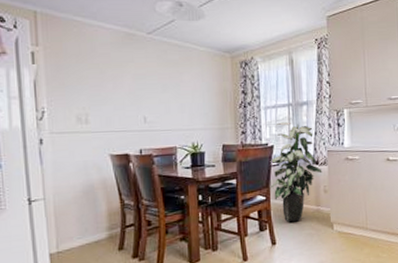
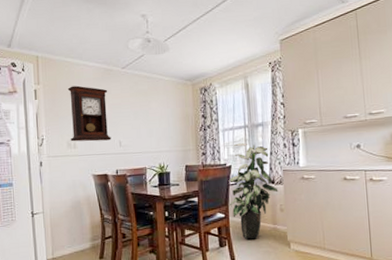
pendulum clock: none [77,50,134,116] -> present [67,85,112,142]

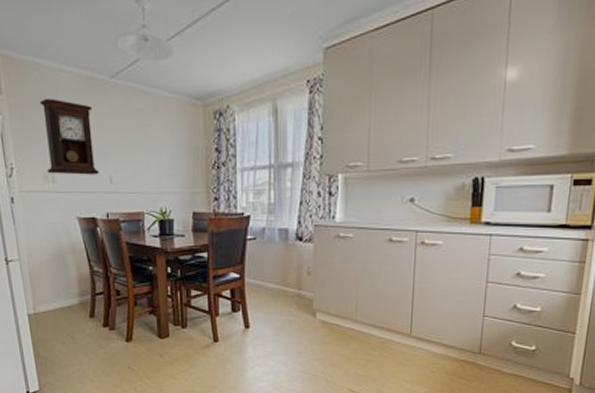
indoor plant: present [228,143,278,240] -> none [245,188,307,306]

